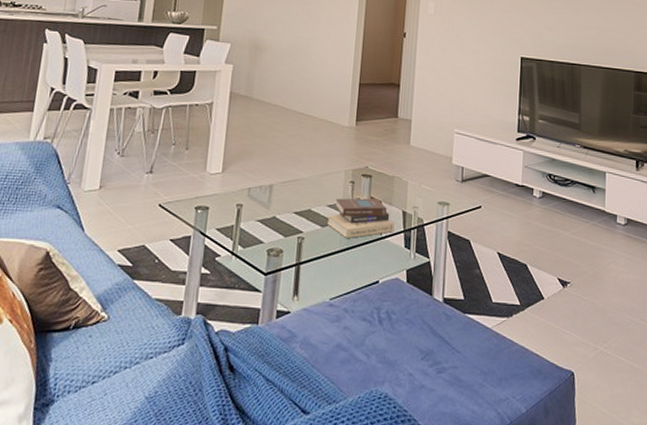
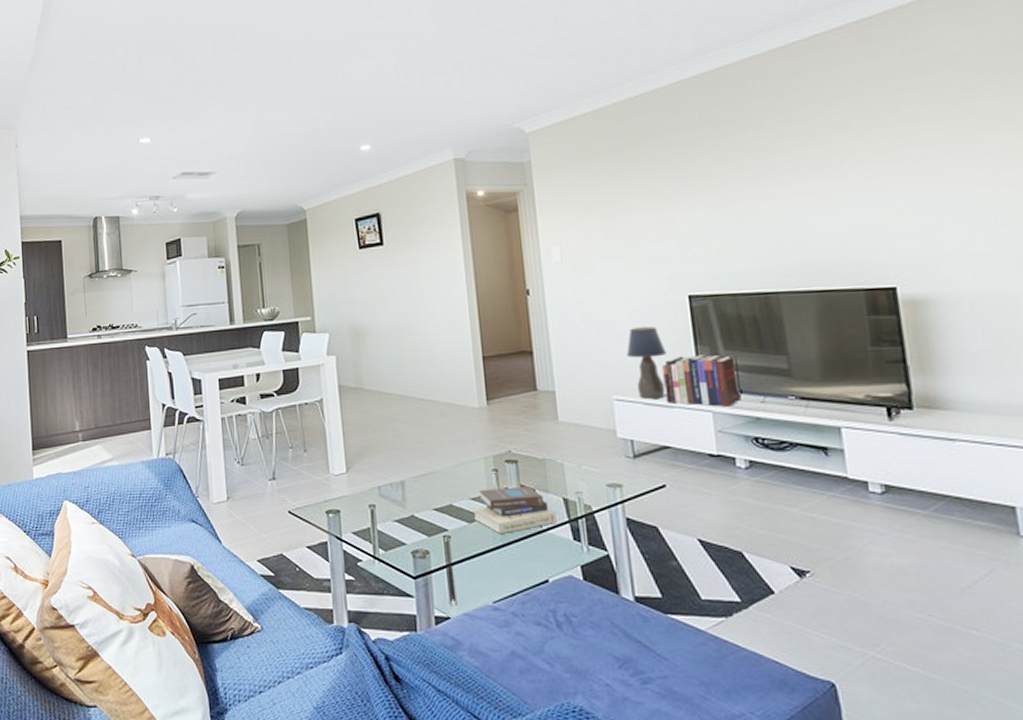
table lamp: none [470,76,499,136] -> present [626,326,667,400]
books: none [492,103,546,148] -> present [662,354,741,407]

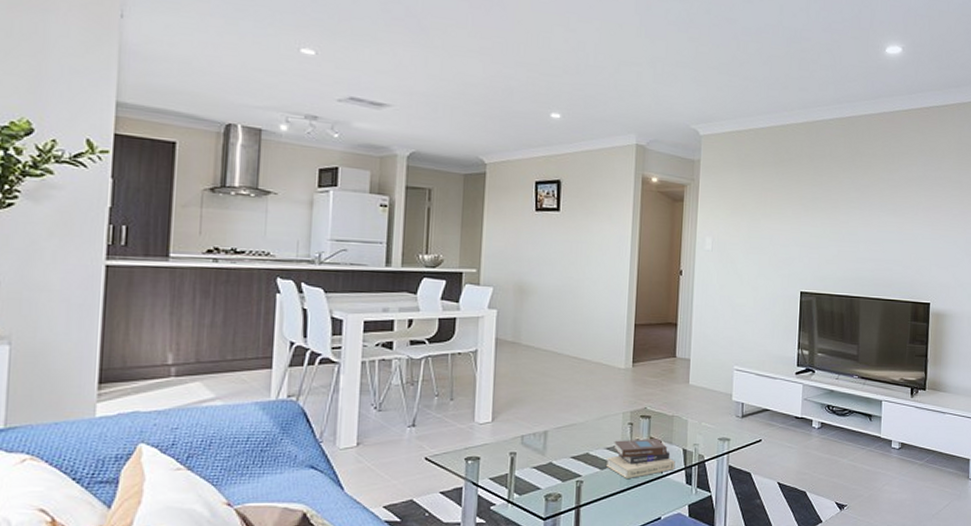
table lamp: present [626,326,667,400] -> none [749,311,778,372]
books: present [662,354,741,407] -> none [772,338,825,380]

